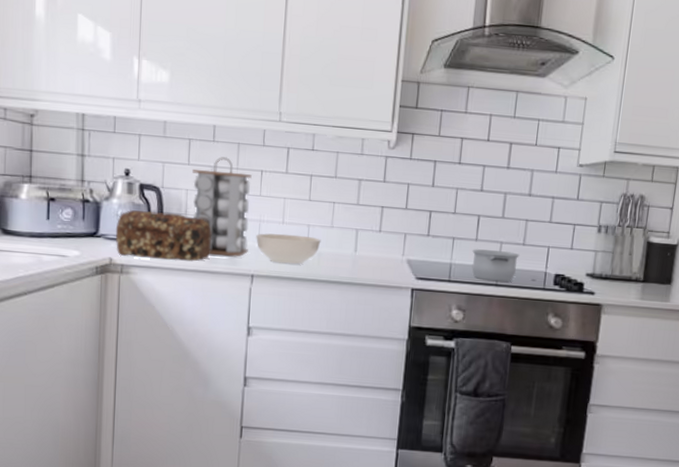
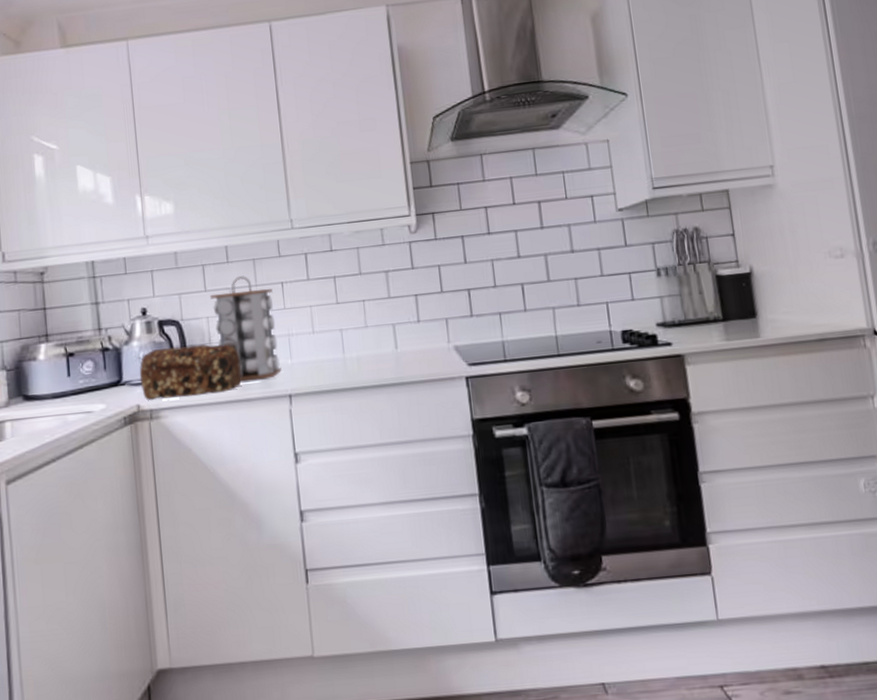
bowl: present [256,233,321,265] -> none [287,341,358,377]
cooking pot: present [472,249,520,282] -> none [523,316,577,353]

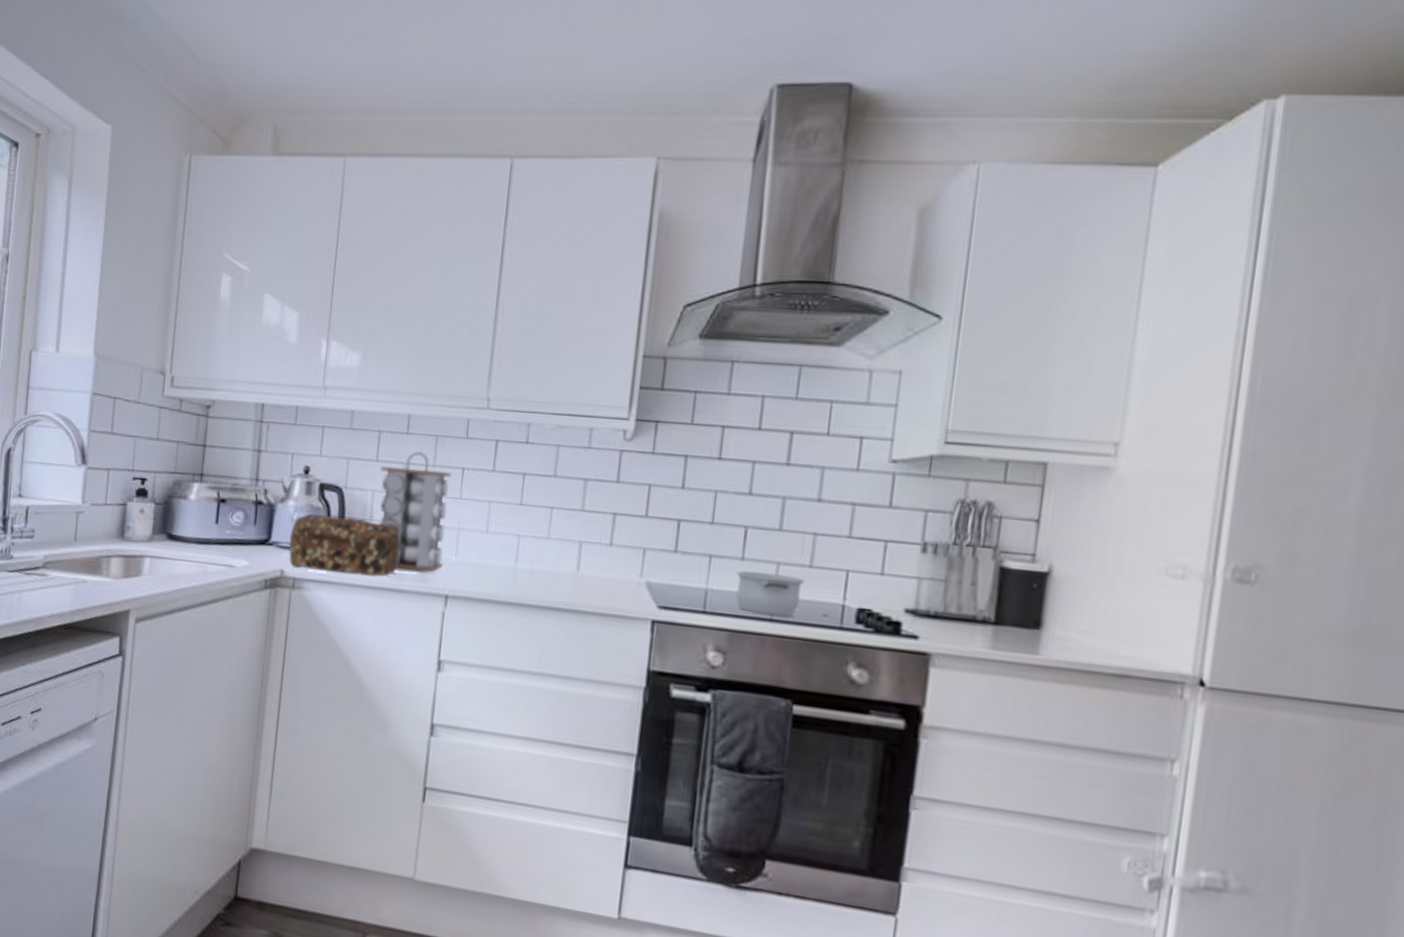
cooking pot: none [523,316,577,353] -> present [736,570,805,617]

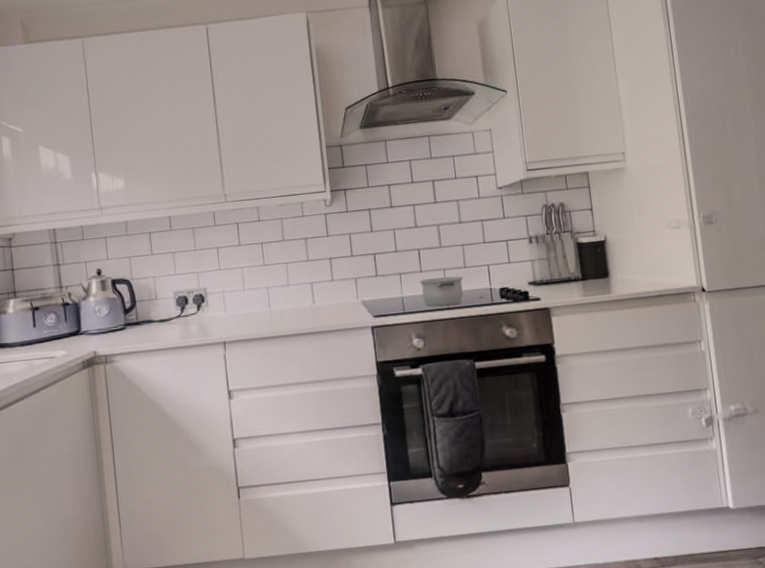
bread loaf: present [288,514,400,577] -> none [95,300,183,348]
spice rack: present [379,451,451,573] -> none [156,242,217,332]

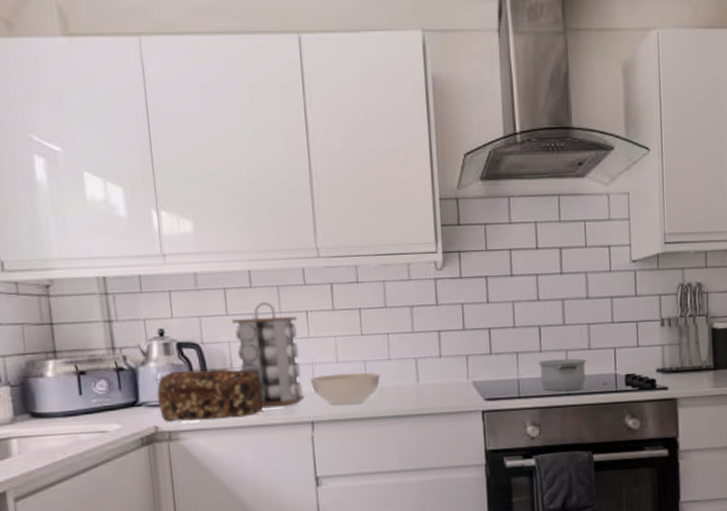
bread loaf: none [95,300,183,348] -> present [157,368,264,423]
spice rack: none [156,242,217,332] -> present [232,302,304,409]
bowl: none [222,297,281,327] -> present [310,372,380,405]

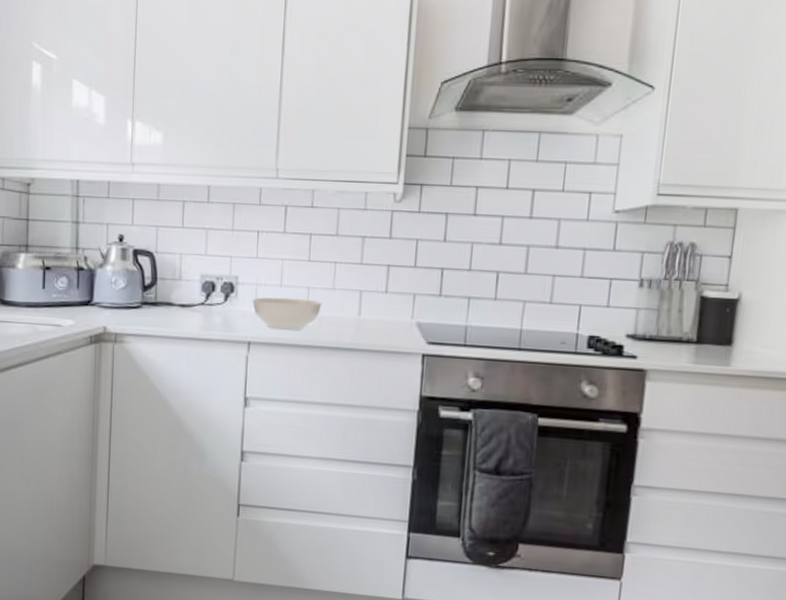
bread loaf: present [157,368,264,423] -> none [109,277,206,329]
spice rack: present [232,302,304,409] -> none [186,218,248,324]
cooking pot: present [538,358,587,392] -> none [490,309,546,346]

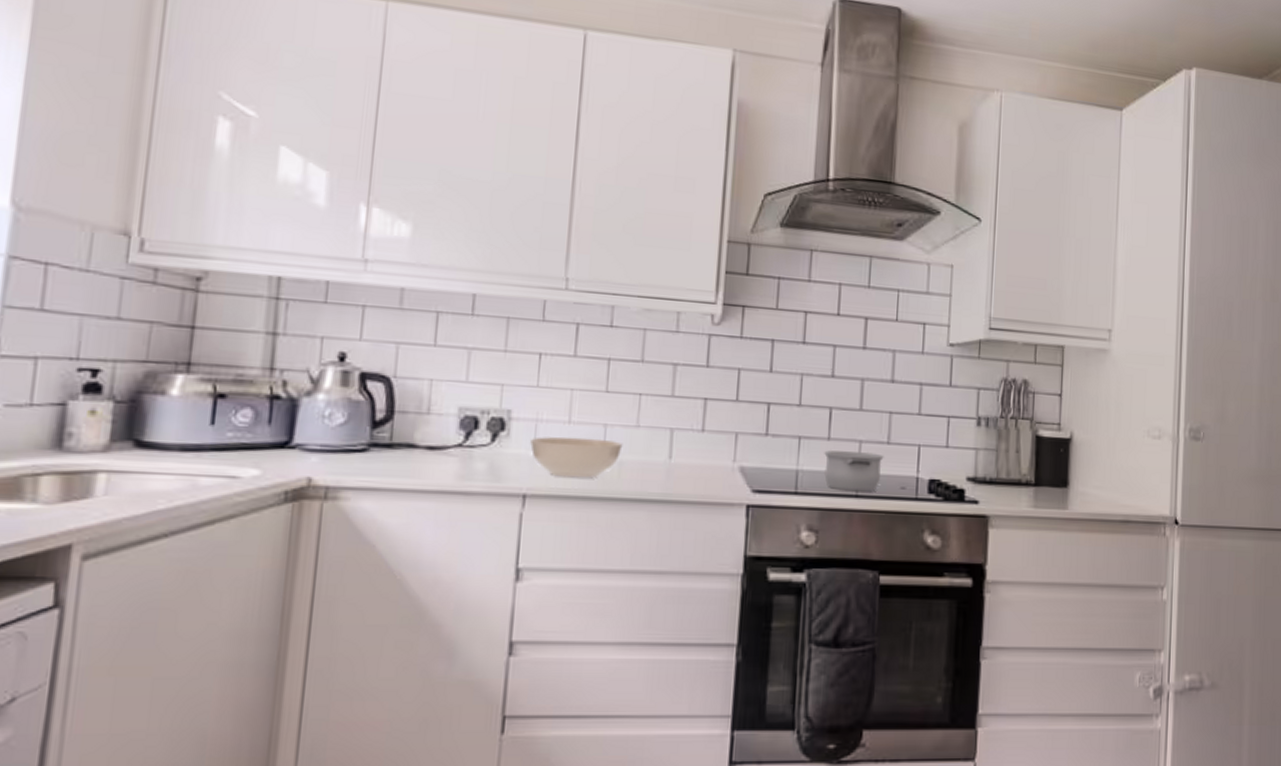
cooking pot: none [490,309,546,346] -> present [824,450,884,492]

